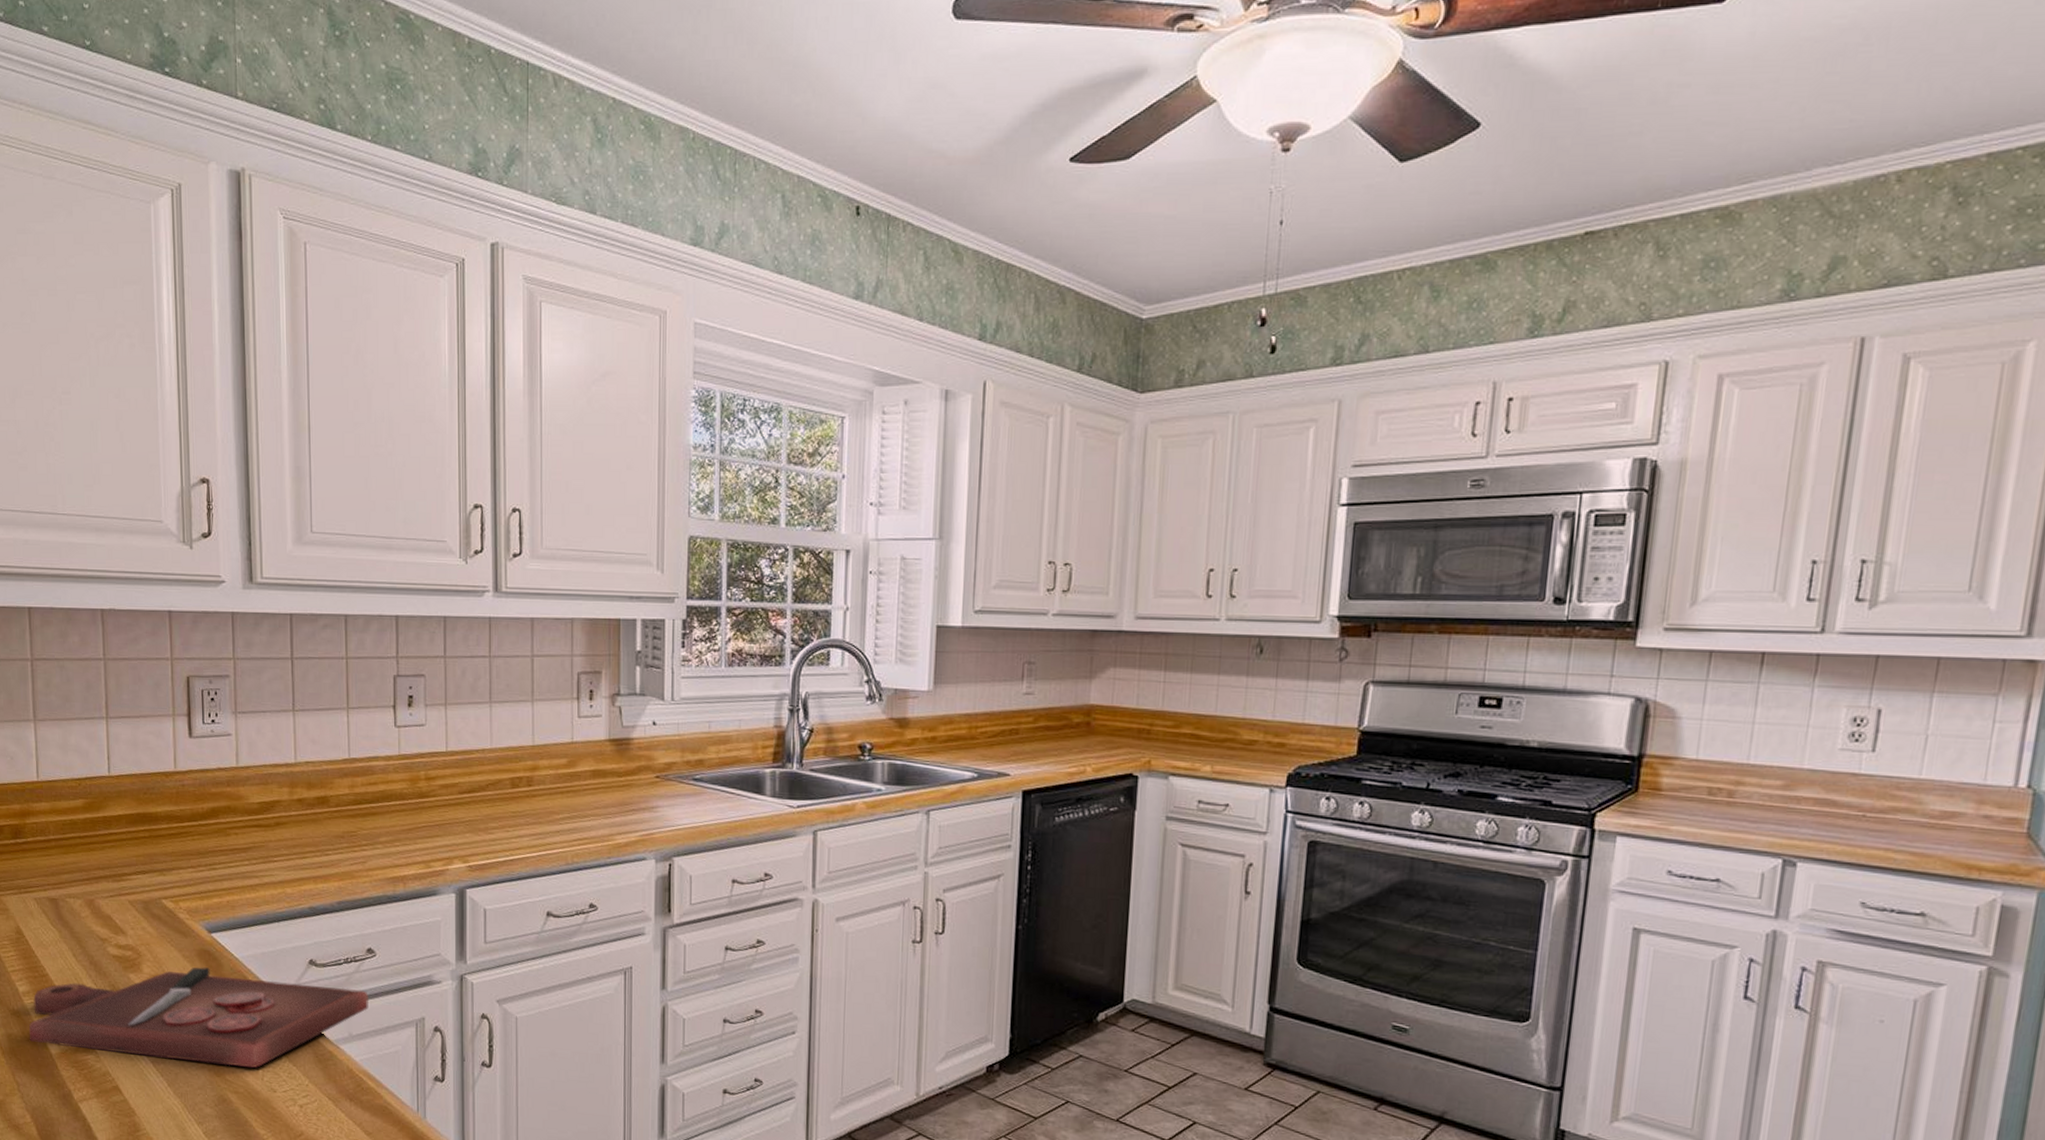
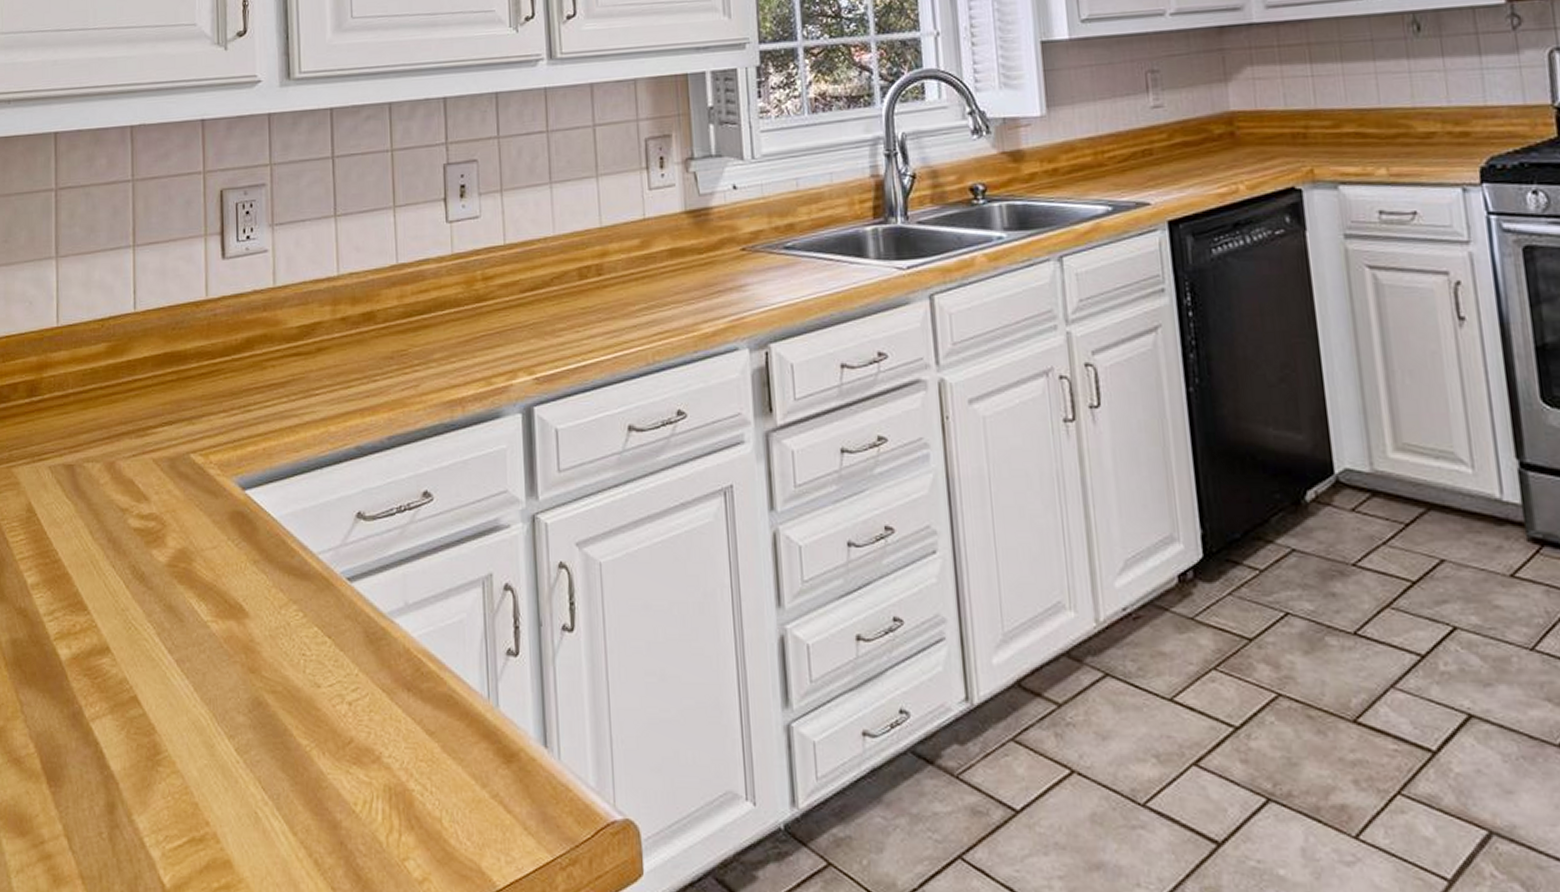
cutting board: present [29,967,369,1068] -> none [37,533,427,658]

